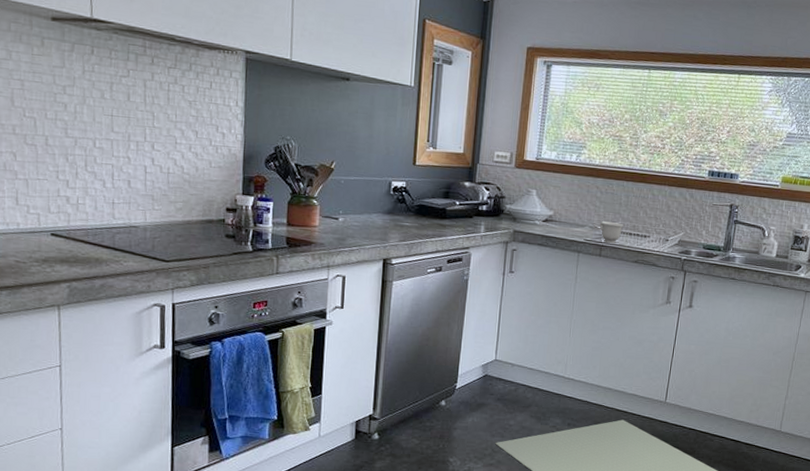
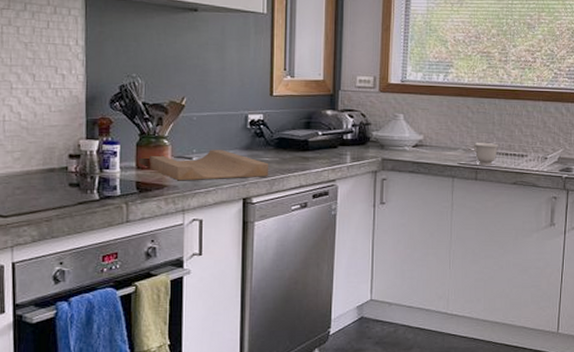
cutting board: none [289,212,409,241] -> present [139,150,269,181]

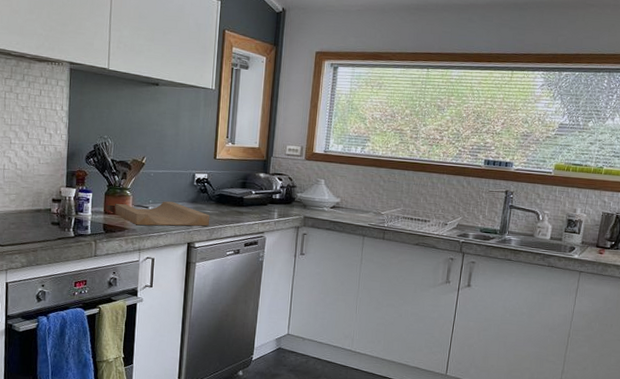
teacup: present [473,143,499,166] -> none [382,207,406,228]

